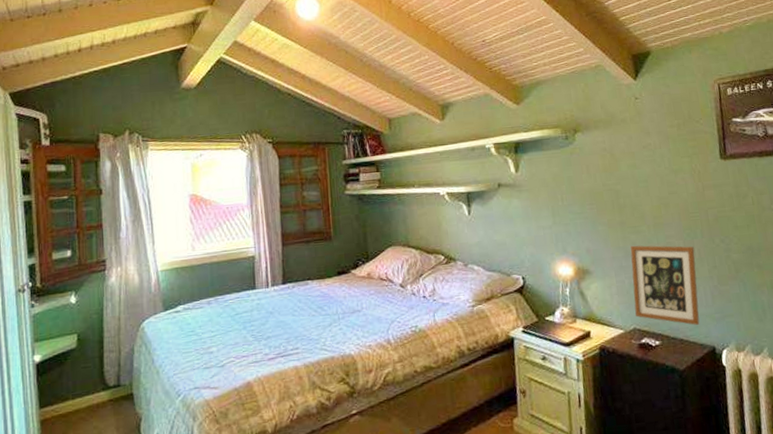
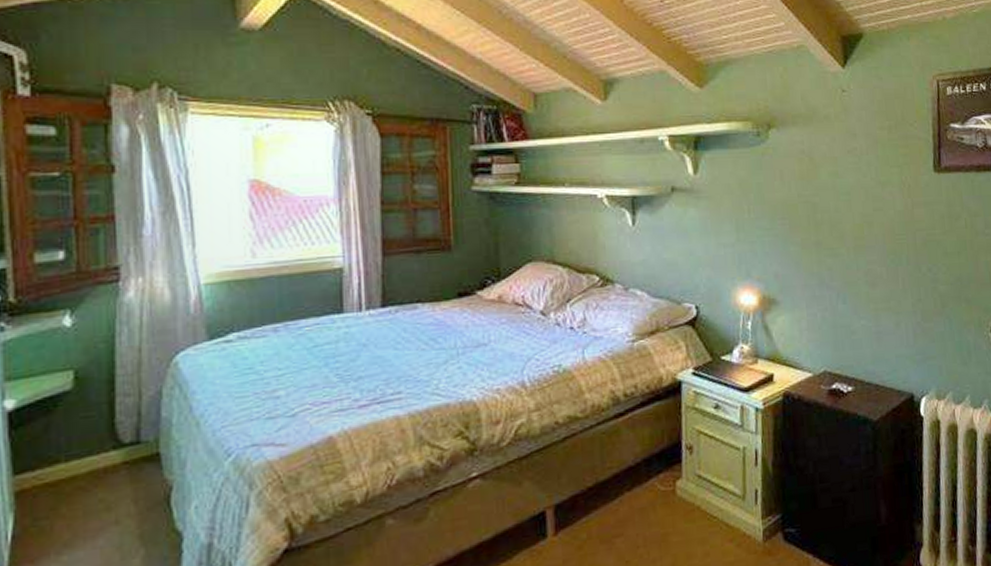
picture frame: present [630,245,700,325] -> none [825,271,899,368]

